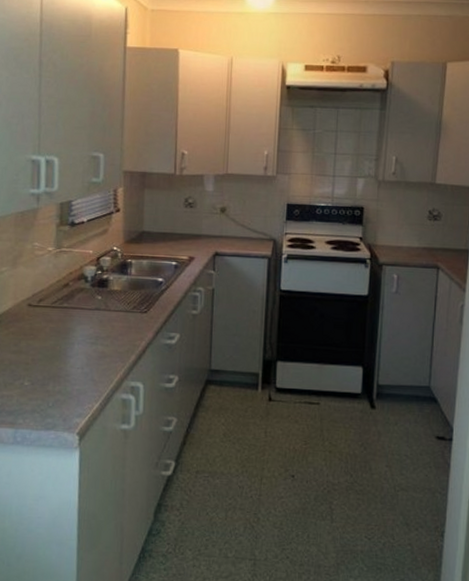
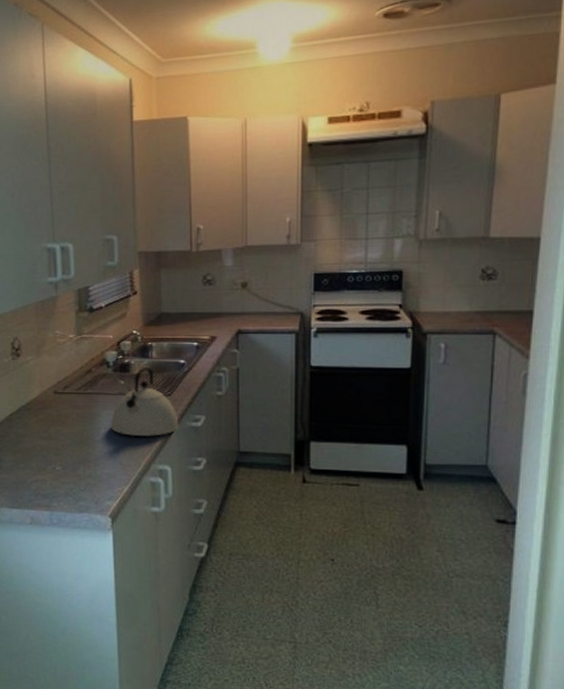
kettle: none [84,283,154,354] -> present [110,366,179,437]

